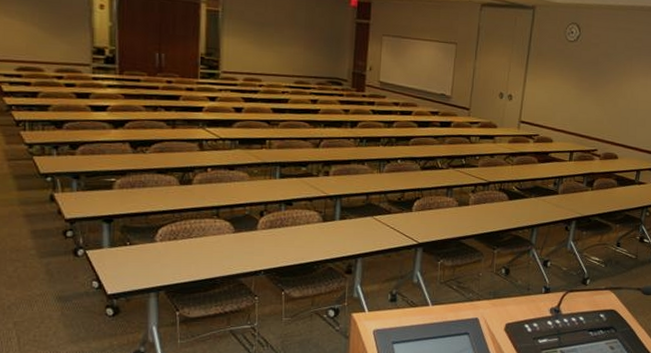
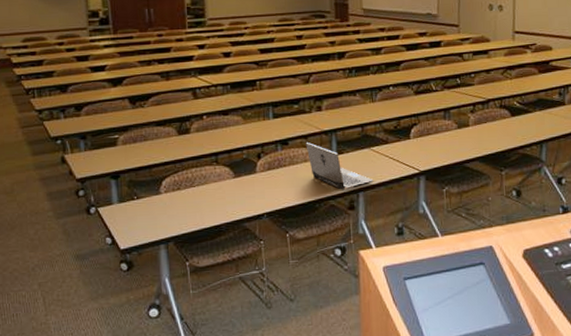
laptop computer: none [310,205,373,254] -> present [305,143,374,190]

